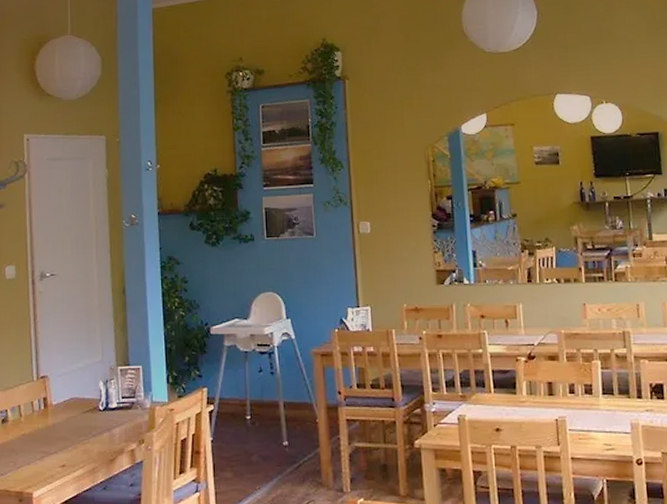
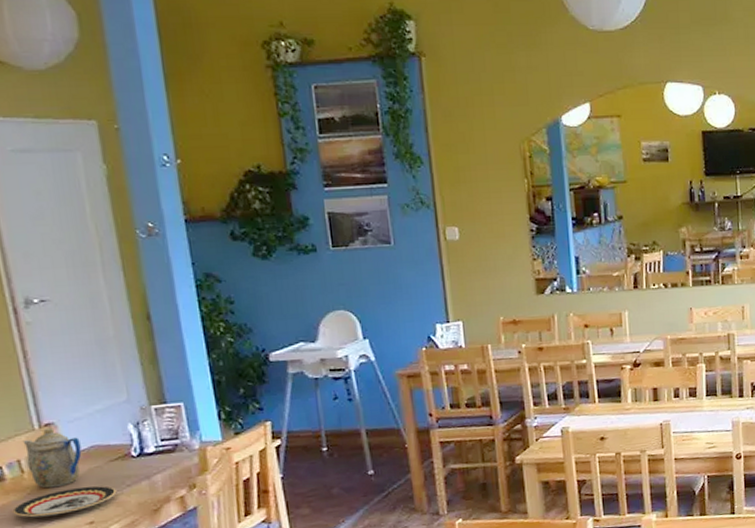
plate: none [9,433,85,456] -> present [12,486,117,518]
teapot: none [24,380,64,432] -> present [22,428,82,489]

